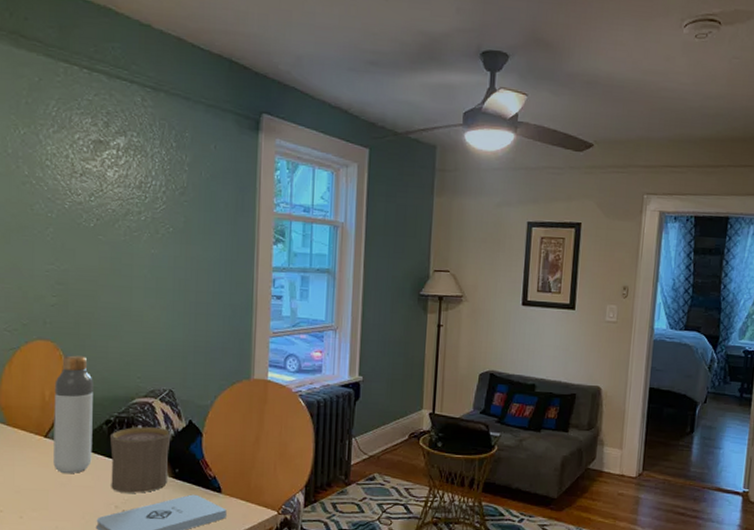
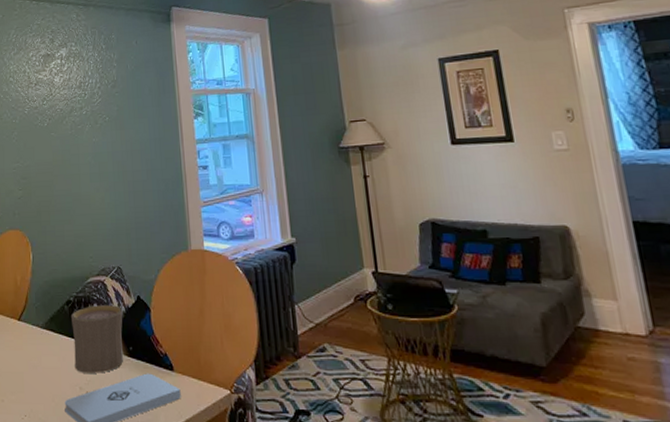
bottle: present [53,355,93,474] -> none [24,241,57,356]

